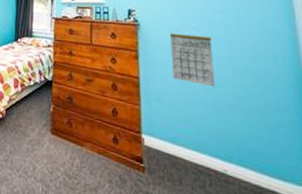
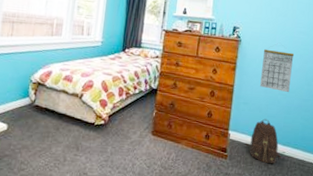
backpack: none [165,120,223,187] -> present [244,118,282,164]

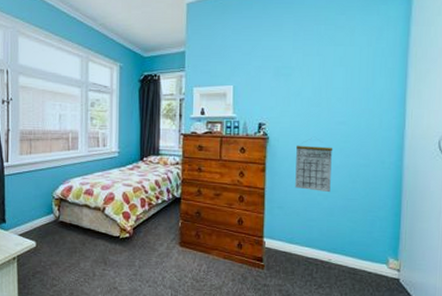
backpack: present [244,118,282,164] -> none [283,223,327,273]

